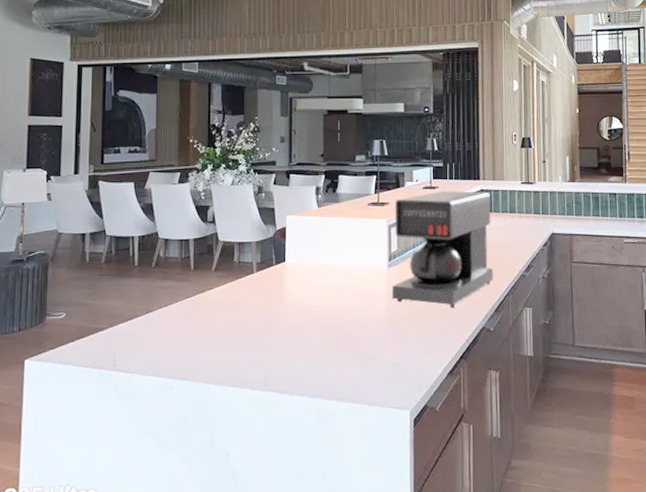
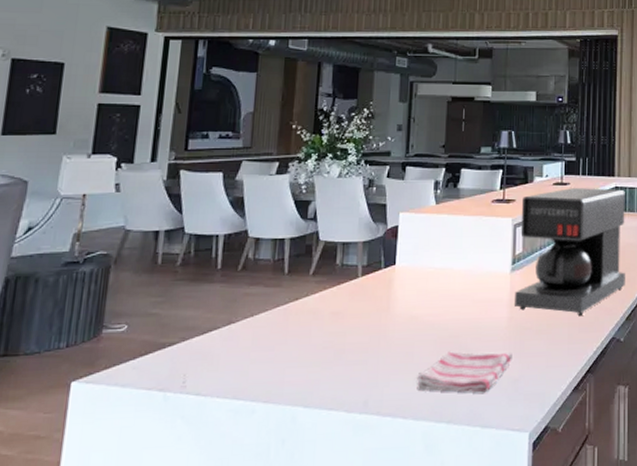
dish towel: none [309,338,392,375] -> present [417,351,512,393]

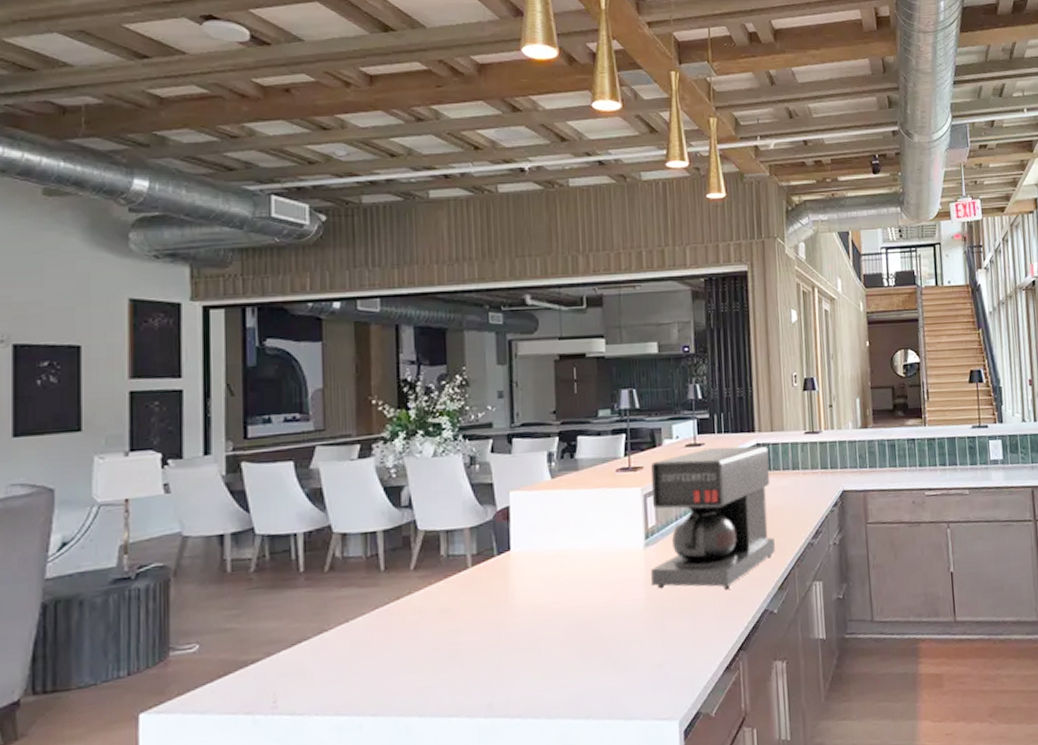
dish towel: present [417,351,512,393] -> none [547,636,654,687]

